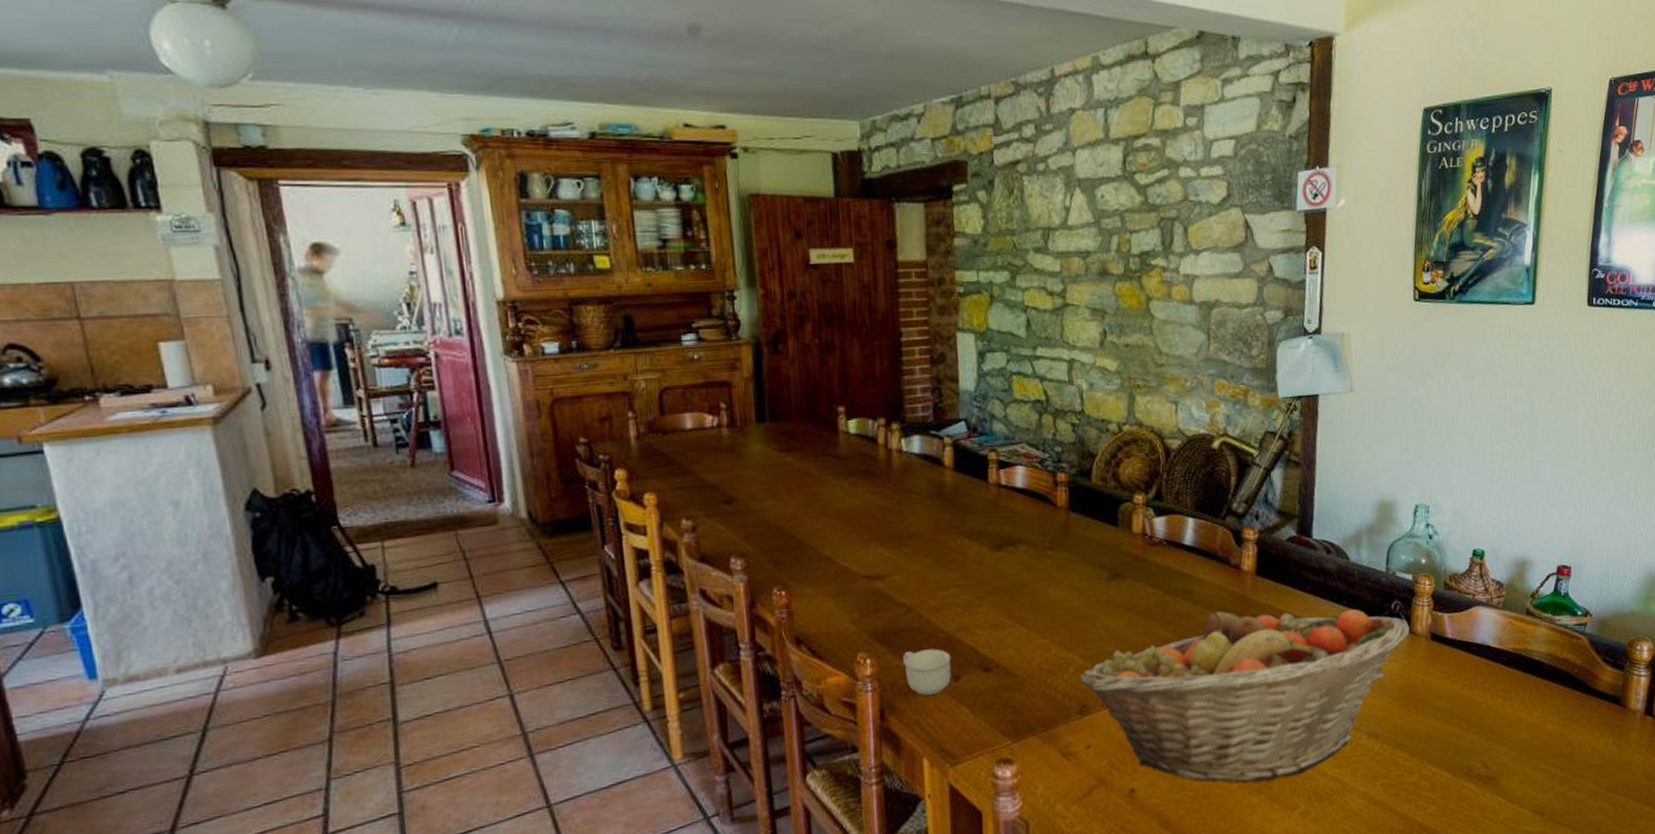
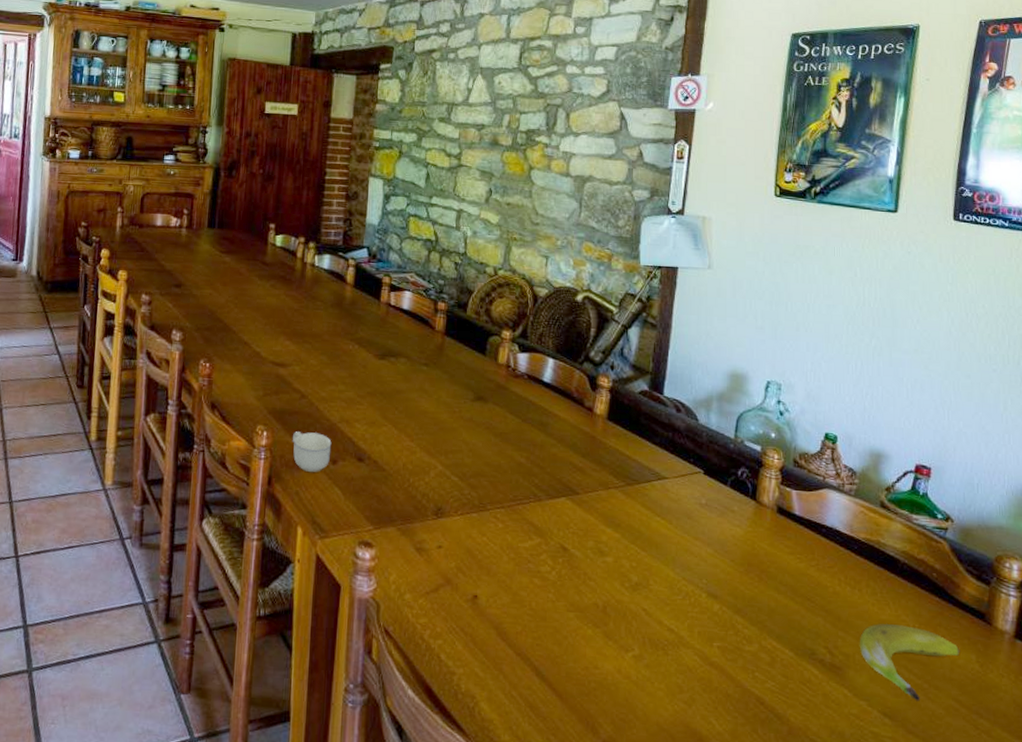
fruit basket: present [1080,609,1410,782] -> none [439,446,756,618]
banana: none [1510,724,1598,793] -> present [859,623,959,702]

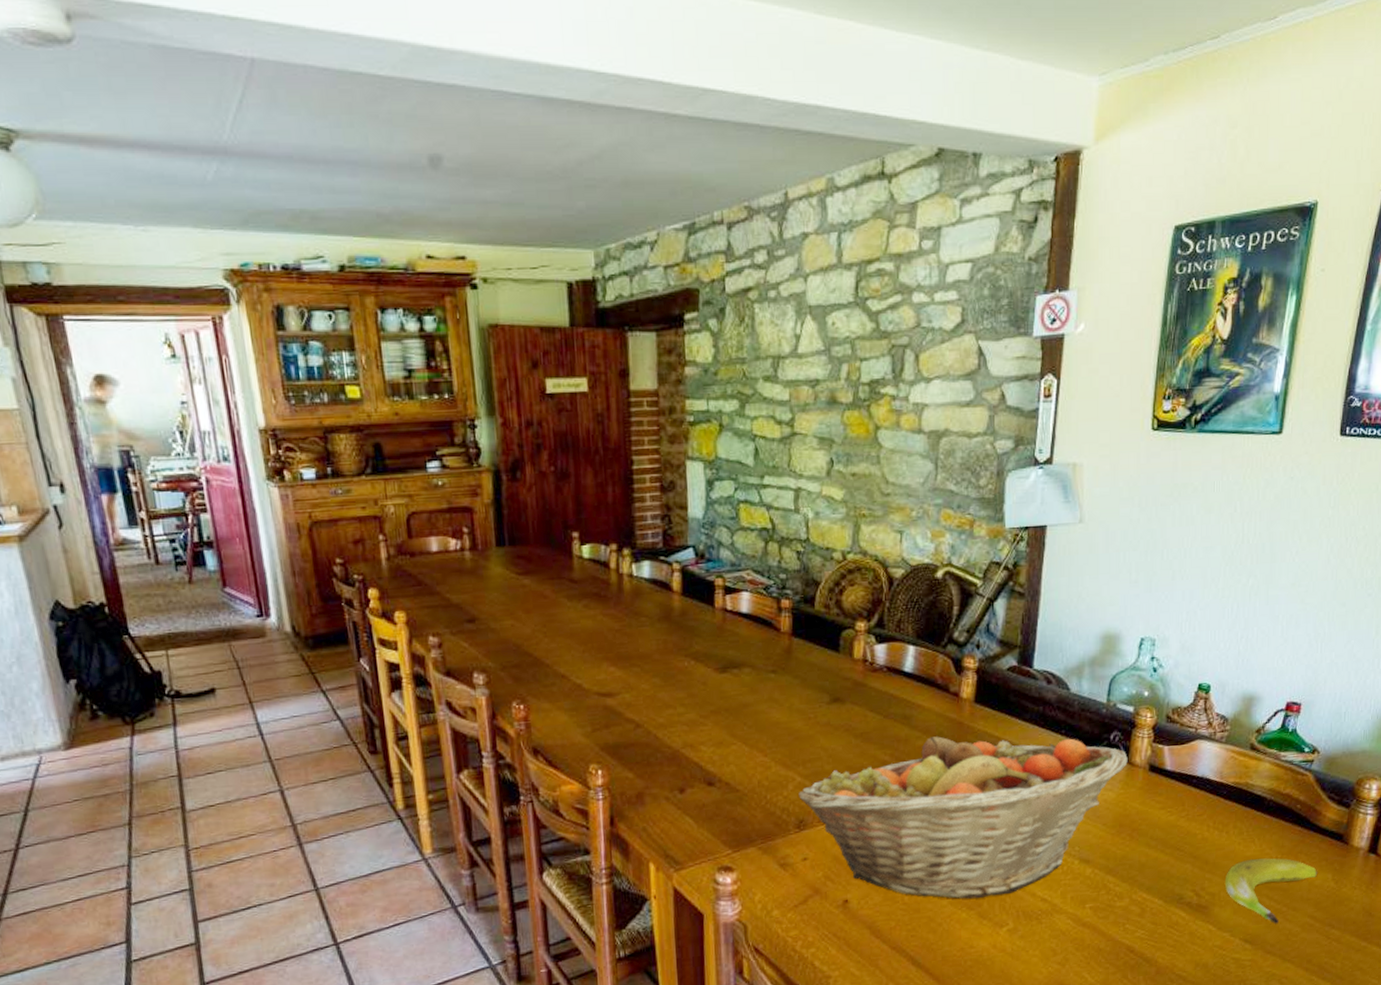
cup: present [293,431,332,472] -> none [632,762,677,805]
fruit basket: none [439,446,756,618] -> present [798,736,1128,899]

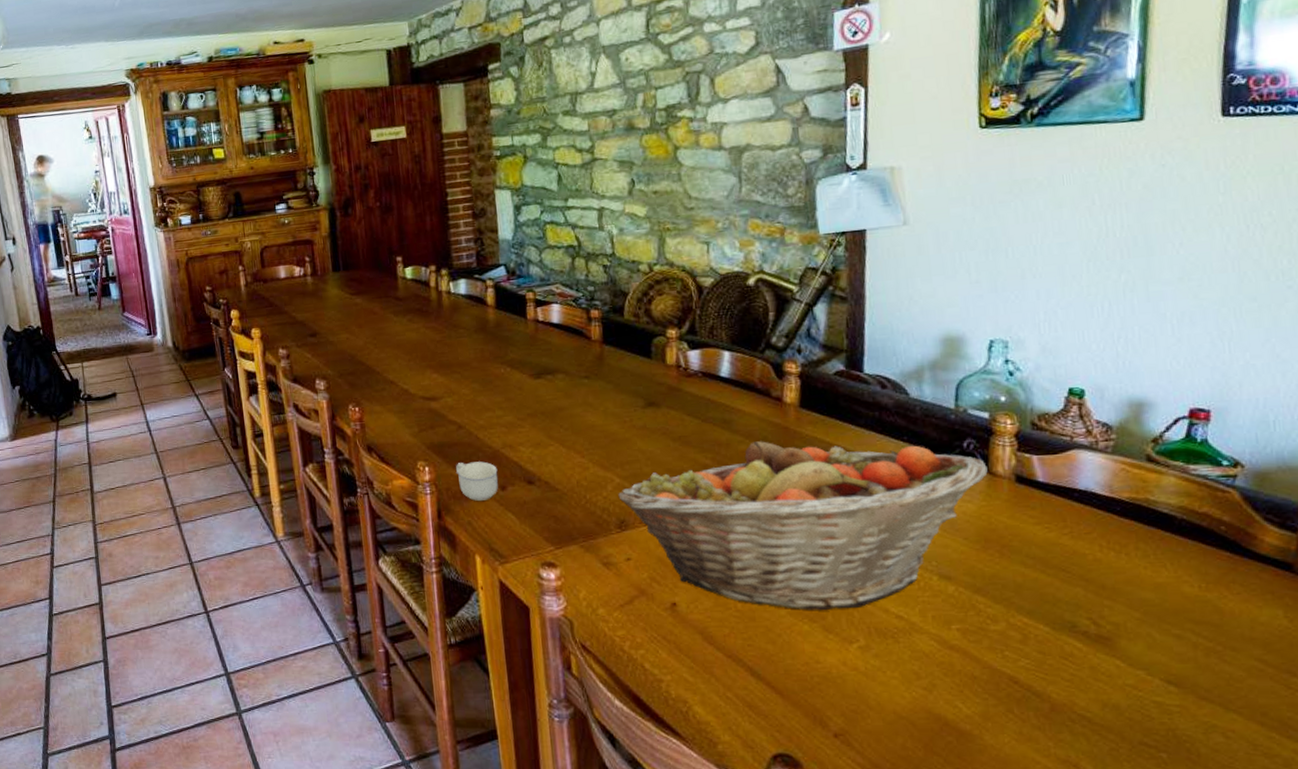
cup: none [632,762,677,805] -> present [456,461,498,501]
banana: present [1224,858,1317,924] -> none [1130,586,1261,665]

